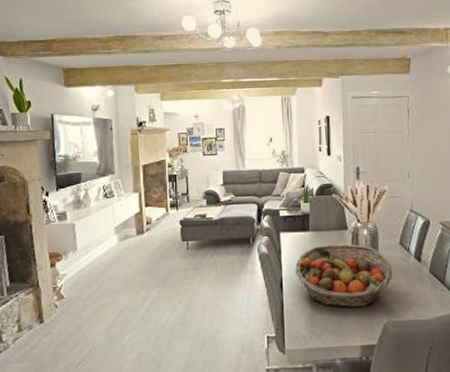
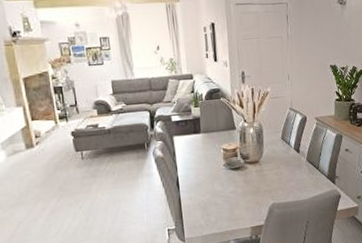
fruit basket: present [295,244,393,308] -> none [190,142,276,198]

